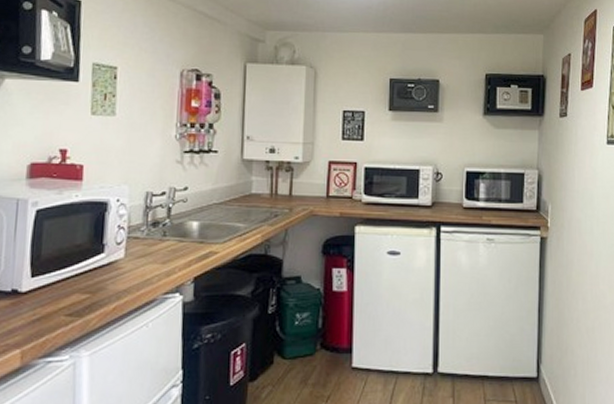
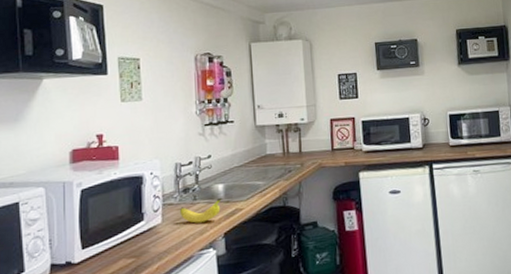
banana: none [146,236,197,263] -> present [180,197,223,223]

